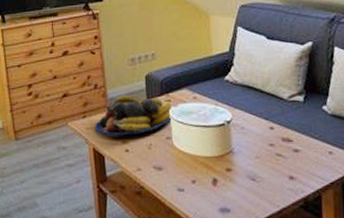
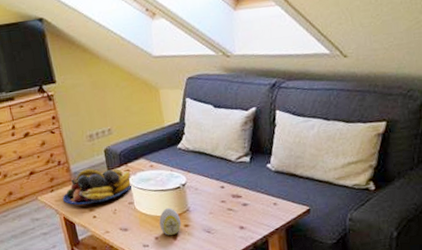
decorative egg: none [198,147,223,180] -> present [159,207,182,236]

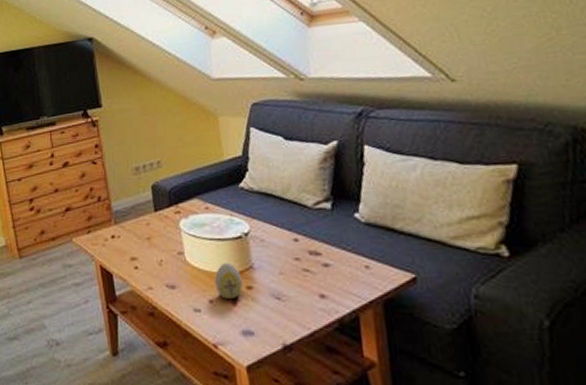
fruit bowl: present [63,168,133,206] -> none [101,207,184,252]

